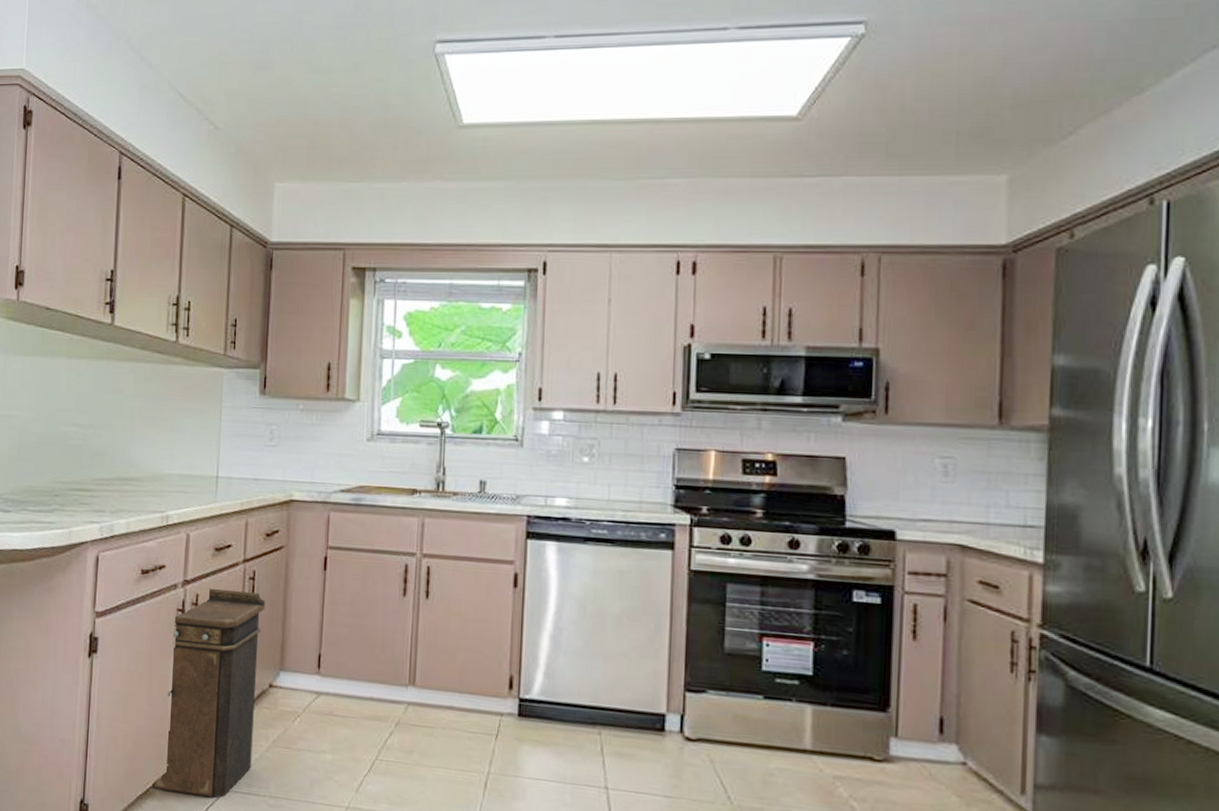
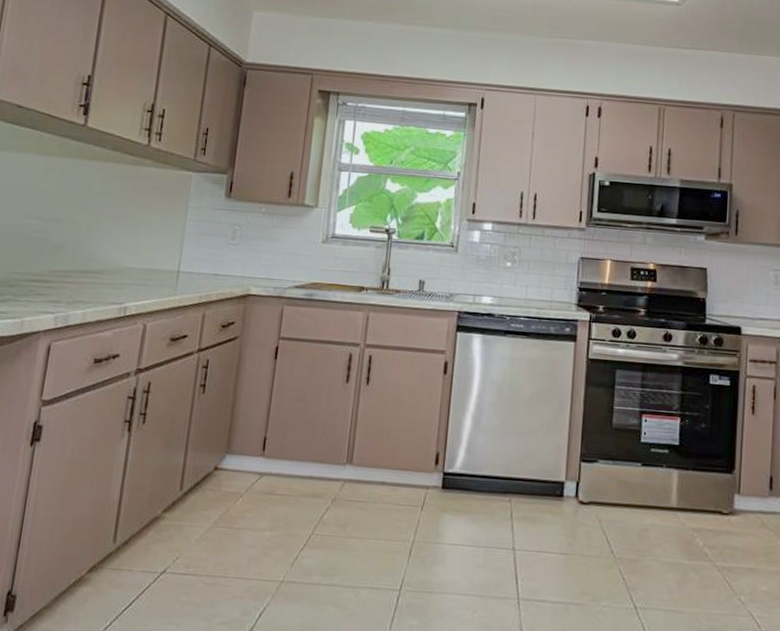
trash bin: present [148,587,266,799] -> none [83,375,217,581]

